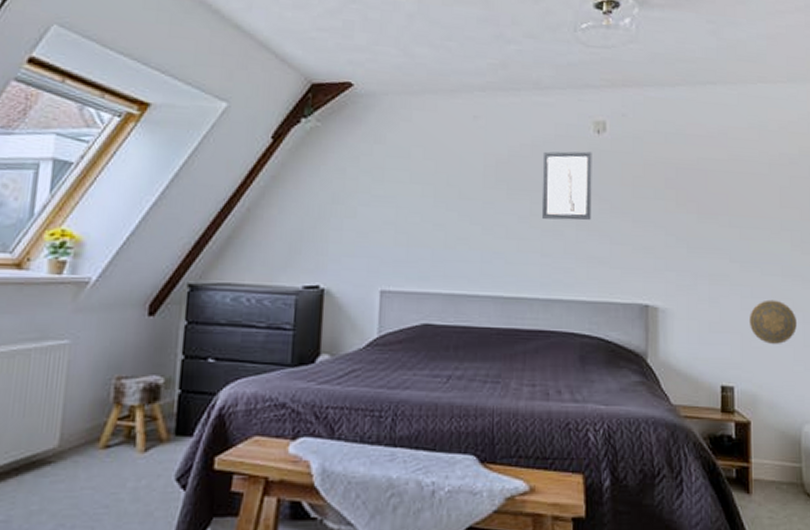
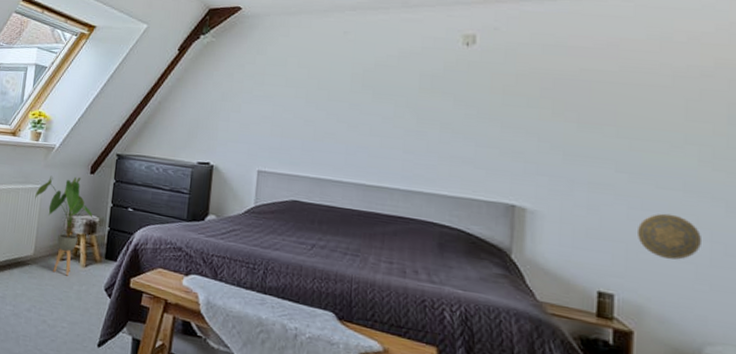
house plant: none [58,321,155,470] -> present [35,175,93,276]
wall art: present [541,151,592,221] -> none [405,61,460,123]

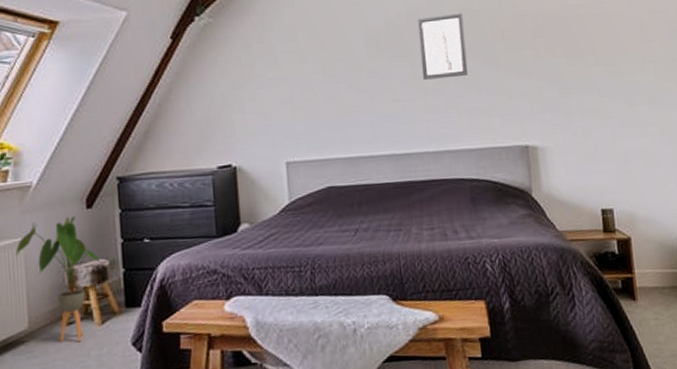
wall art: none [405,61,460,123] -> present [418,13,468,80]
decorative plate: present [636,213,701,260] -> none [621,126,666,167]

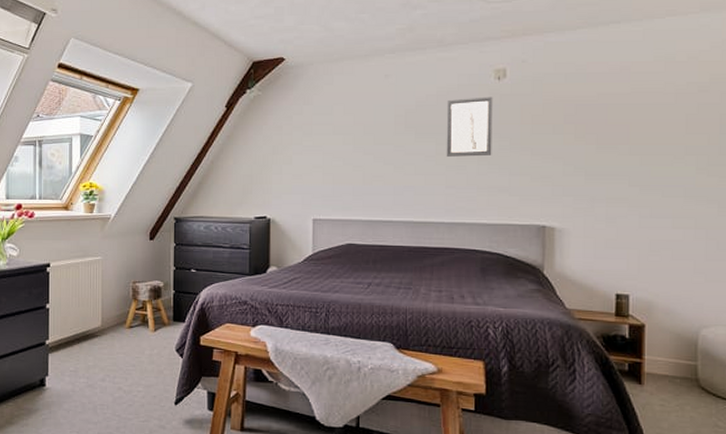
house plant: present [16,215,101,343] -> none [96,244,157,342]

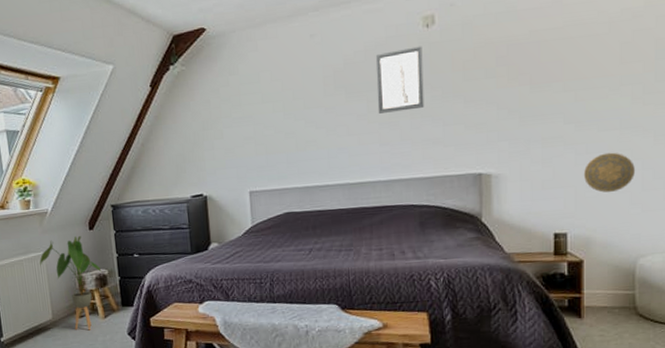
house plant: none [96,244,157,342] -> present [39,235,102,330]
decorative plate: none [646,219,698,258] -> present [583,152,635,193]

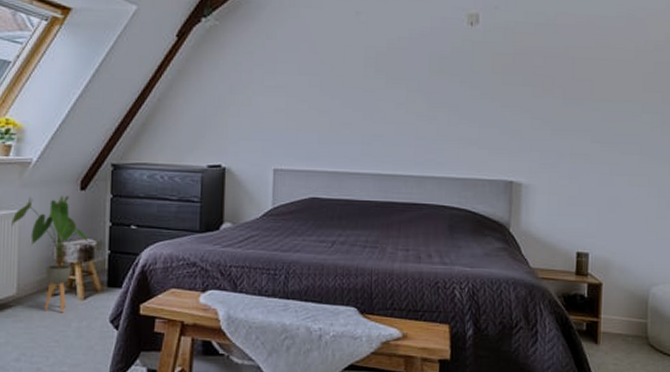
wall art: present [375,46,424,114] -> none [416,42,465,106]
decorative plate: present [583,152,635,193] -> none [606,176,652,216]

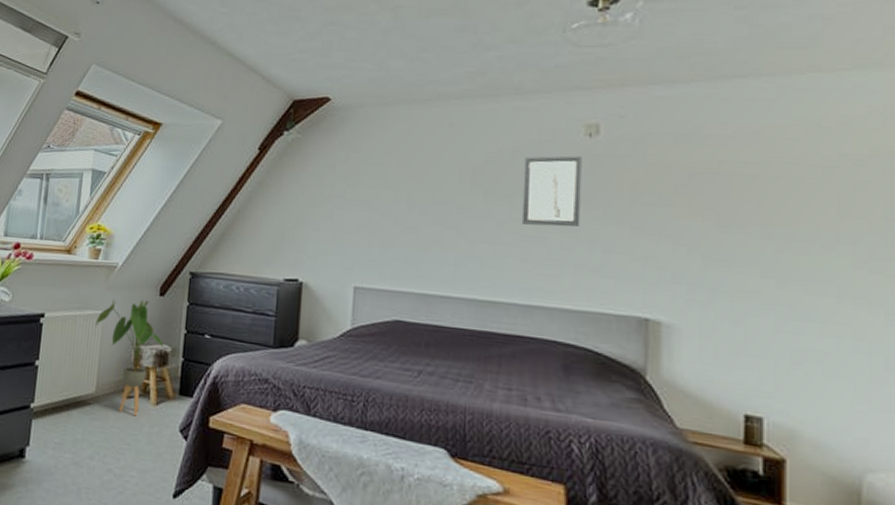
wall art: none [416,42,465,106] -> present [521,155,582,227]

